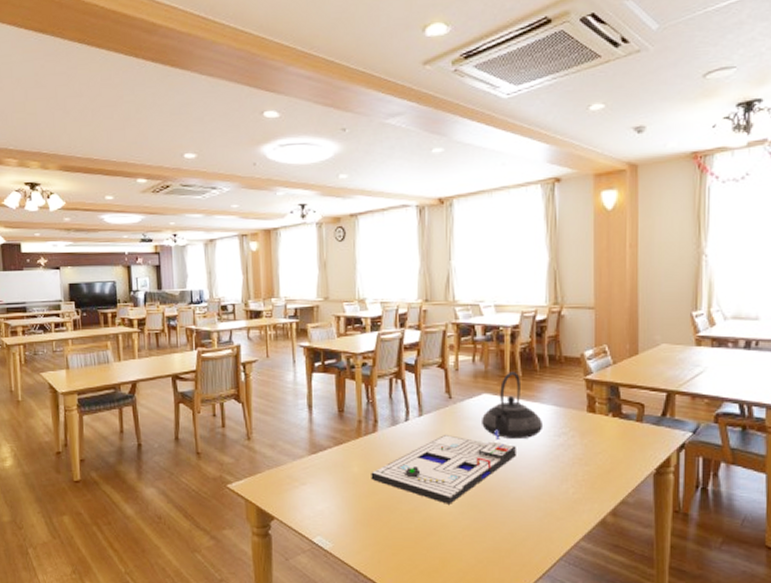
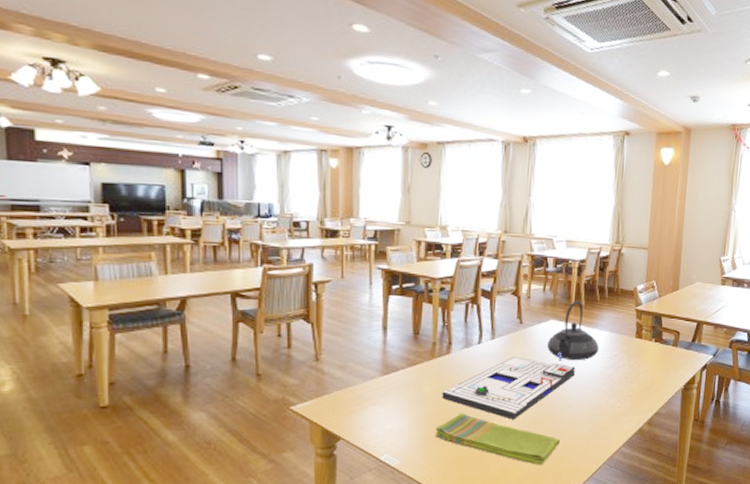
dish towel: none [366,495,504,558] -> present [435,412,560,466]

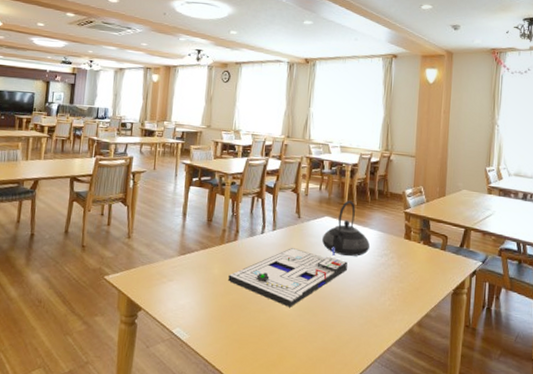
dish towel: present [435,412,560,466] -> none [220,296,332,356]

